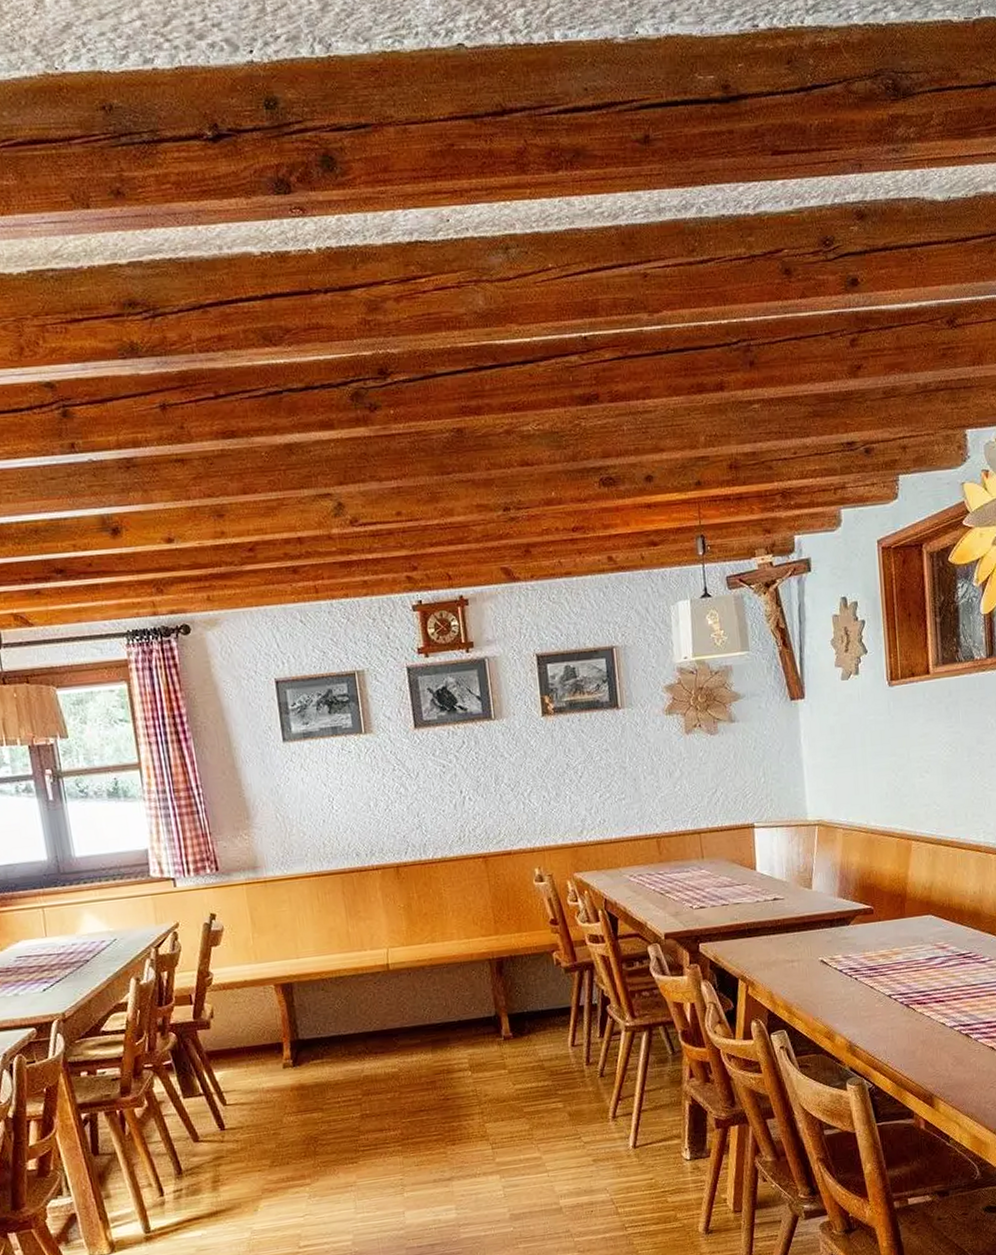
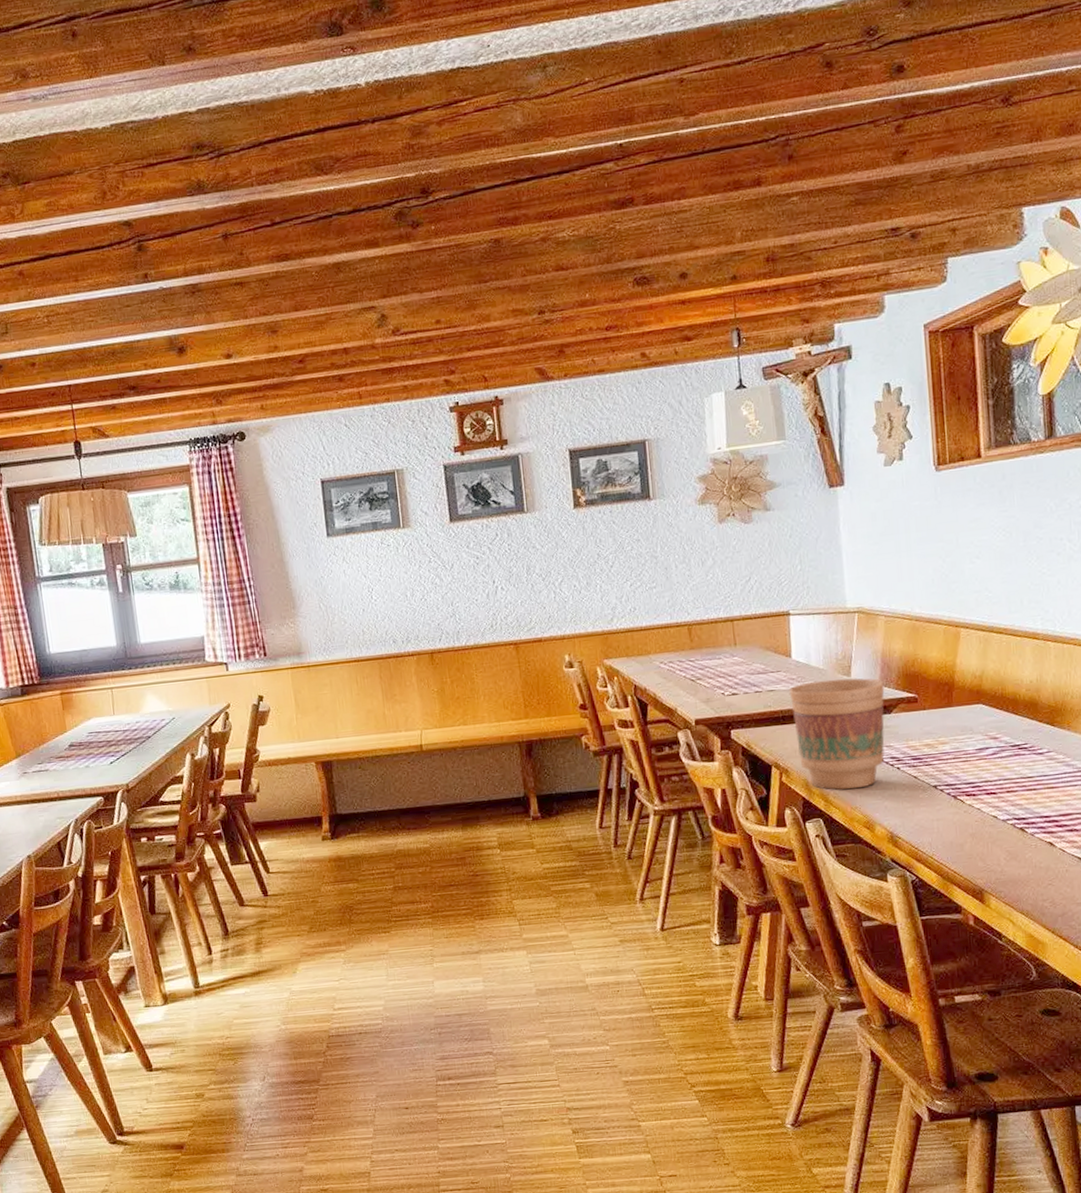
flower pot: none [754,890,844,1002] -> present [788,678,885,790]

